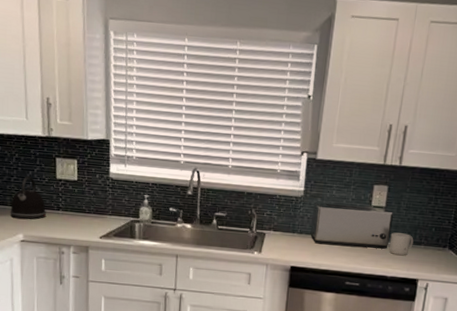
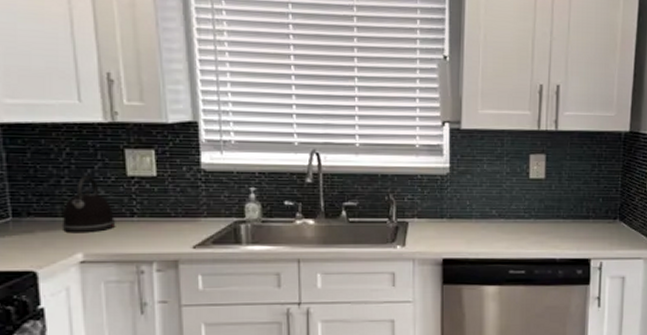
toaster: present [310,202,393,249] -> none [462,178,555,229]
mug: present [389,232,414,256] -> none [554,207,581,234]

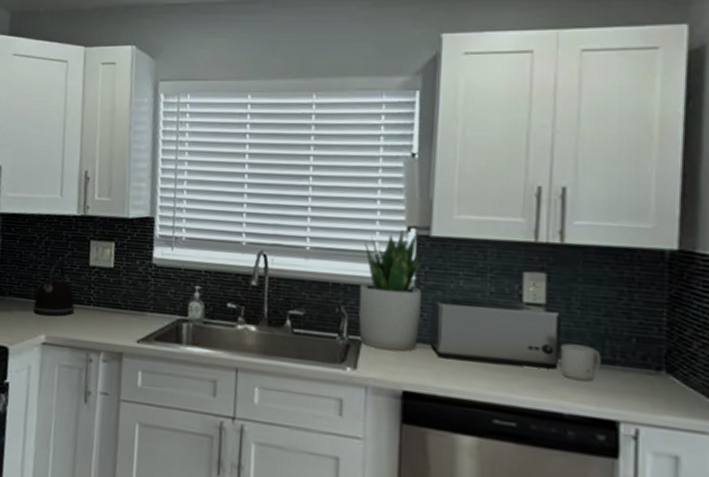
planter: none [404,125,456,228] -> present [358,230,424,351]
toaster: none [462,178,555,229] -> present [429,296,560,370]
mug: none [554,207,581,234] -> present [560,343,601,382]

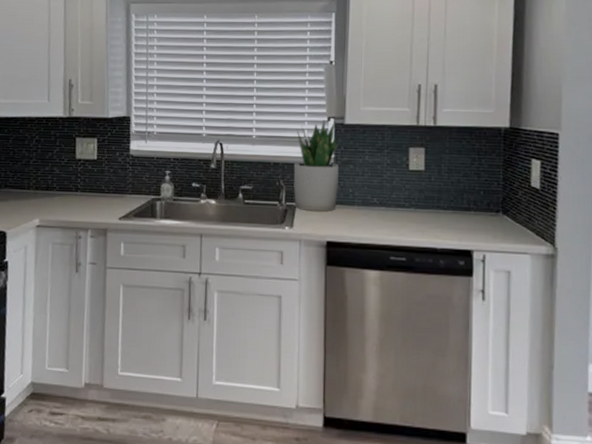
kettle: present [33,263,75,317] -> none [27,158,65,203]
toaster: present [429,296,560,370] -> none [345,169,434,217]
mug: present [560,343,601,382] -> none [434,198,461,224]

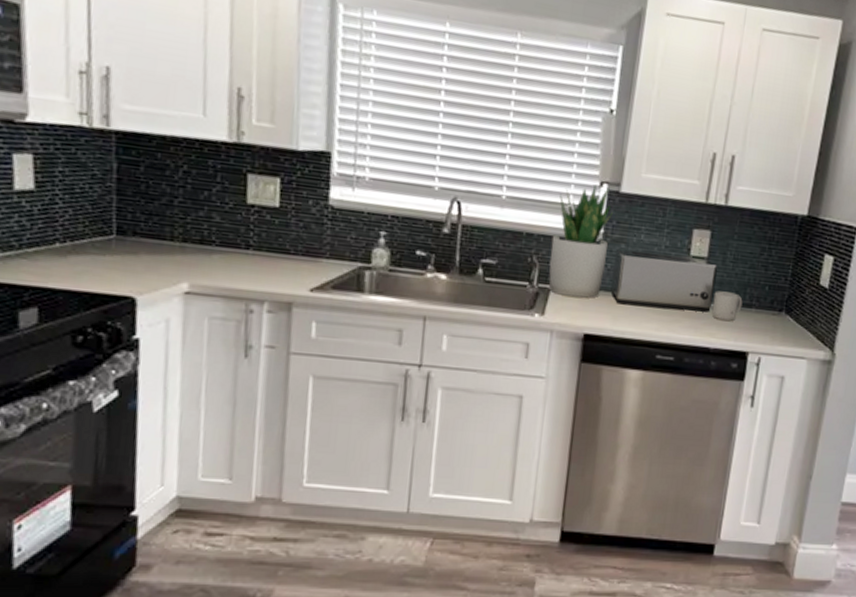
toaster: none [345,169,434,217] -> present [610,248,717,312]
mug: none [434,198,461,224] -> present [711,291,743,322]

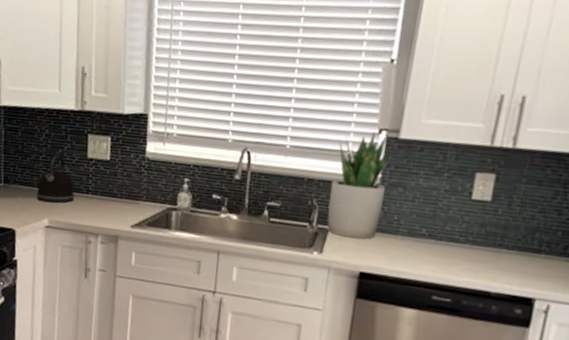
kettle: none [169,198,229,262] -> present [36,154,75,203]
toaster: present [610,248,717,312] -> none [387,192,502,257]
mug: present [711,291,743,322] -> none [494,235,531,267]

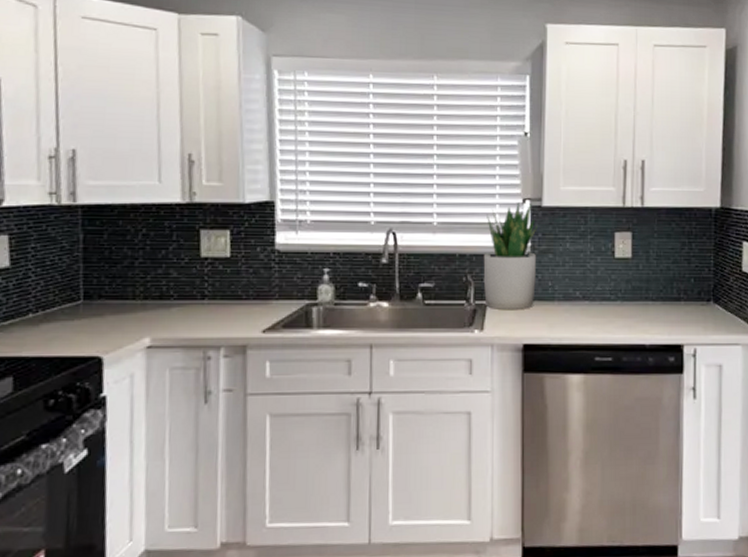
kettle: present [36,154,75,203] -> none [131,257,186,317]

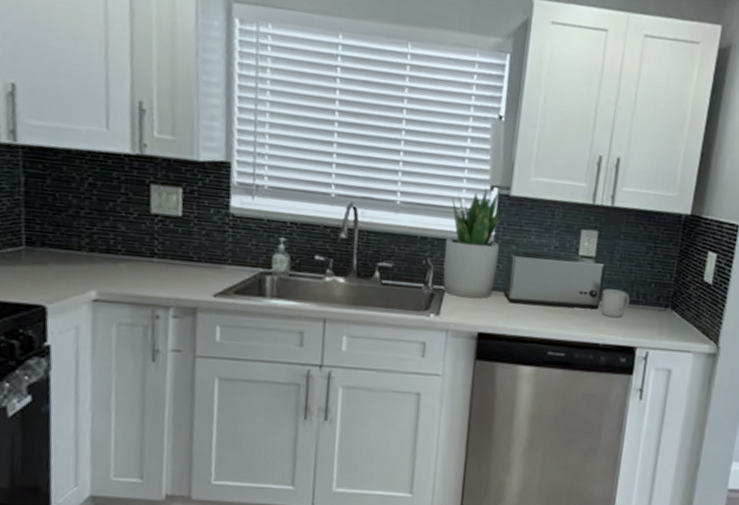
toaster: none [544,258,643,312] -> present [503,250,605,310]
mug: none [642,288,671,317] -> present [600,288,630,318]

